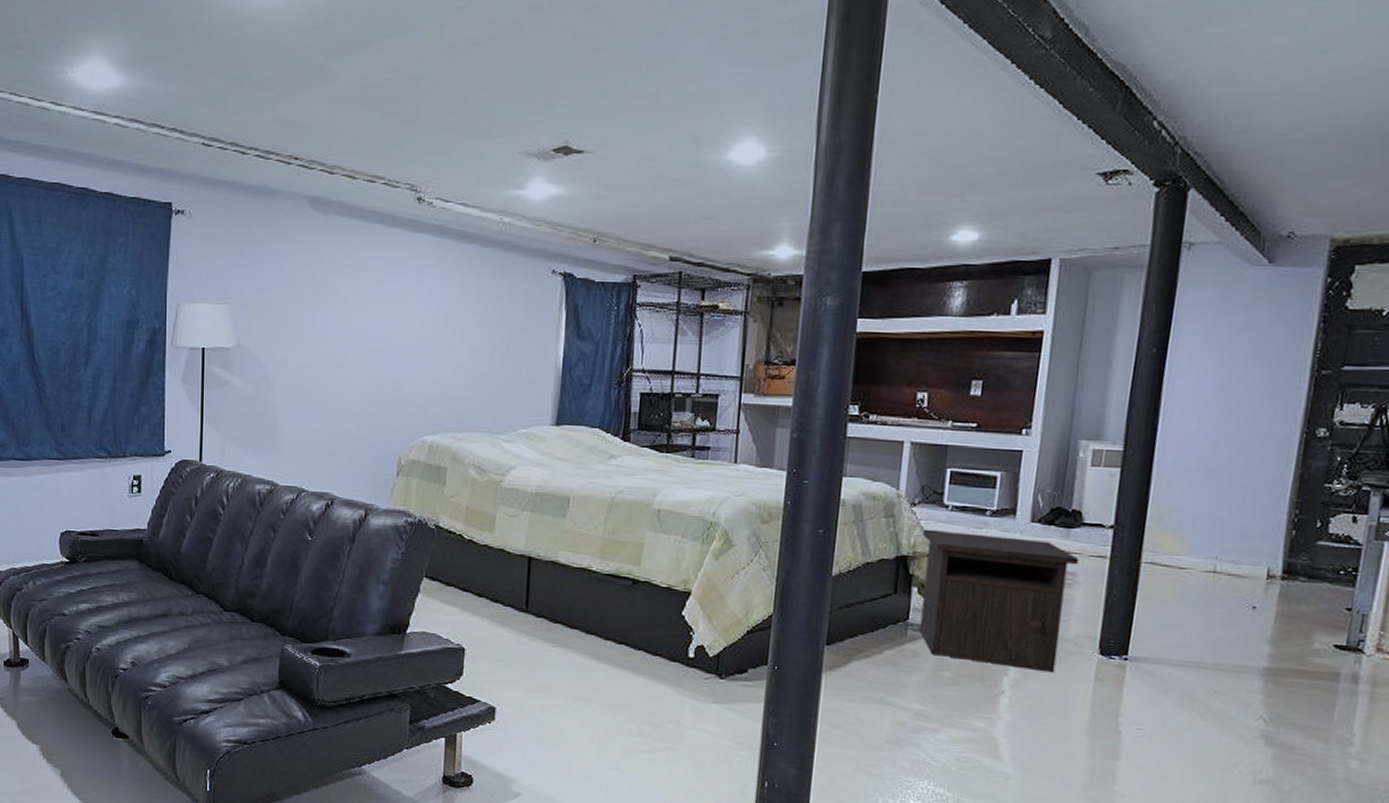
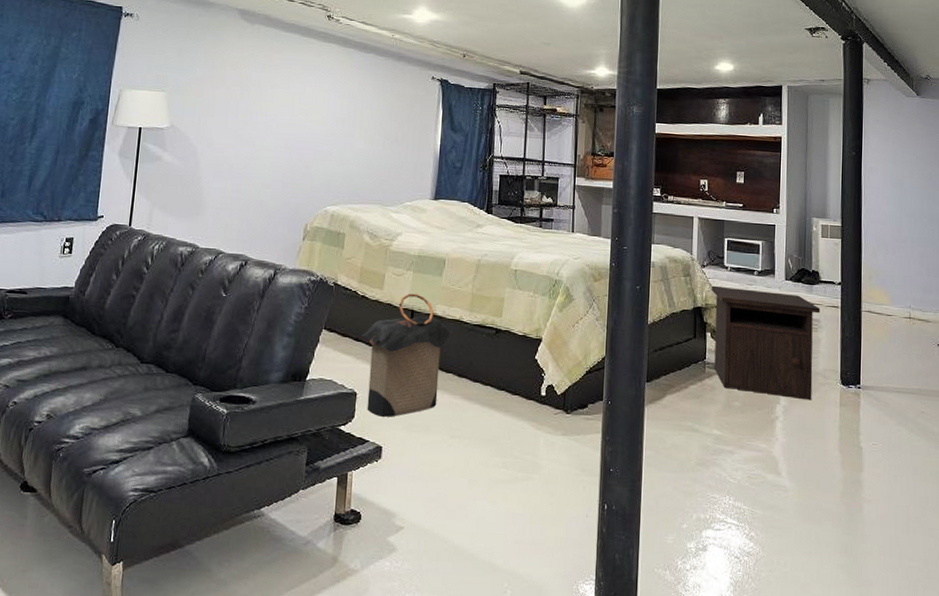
laundry hamper: none [468,537,579,676] -> present [361,293,453,417]

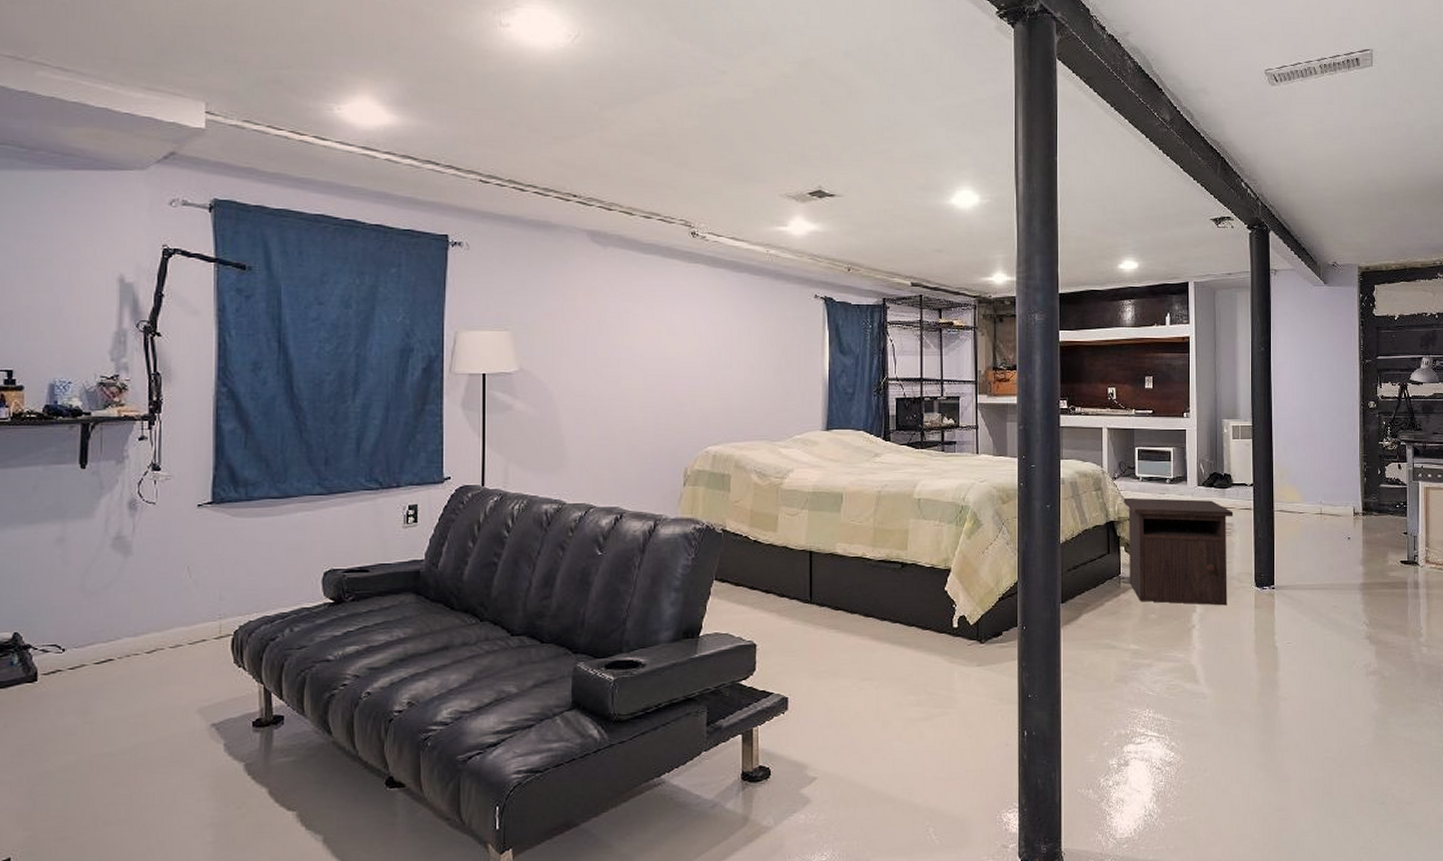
laundry hamper: present [361,293,453,417] -> none [756,533,856,667]

